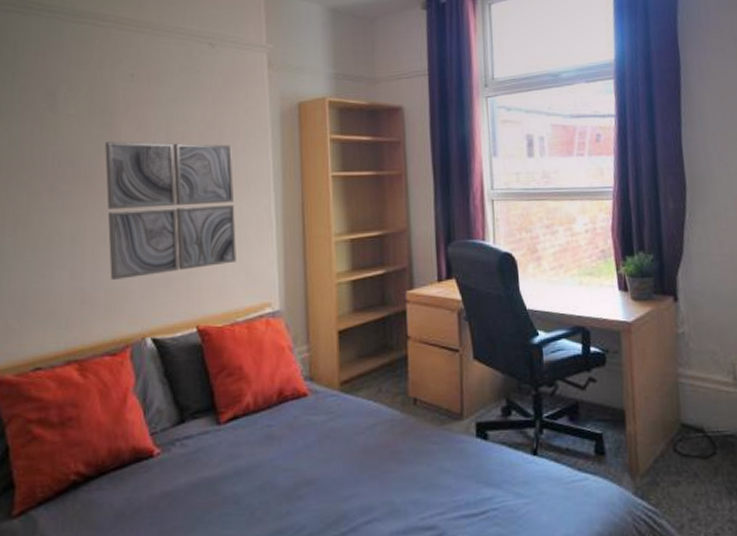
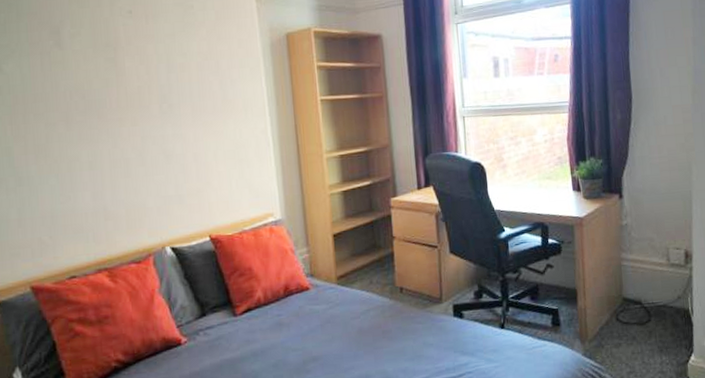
wall art: present [105,141,236,280] -> none [112,74,240,199]

